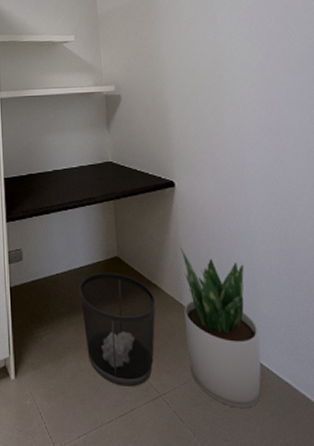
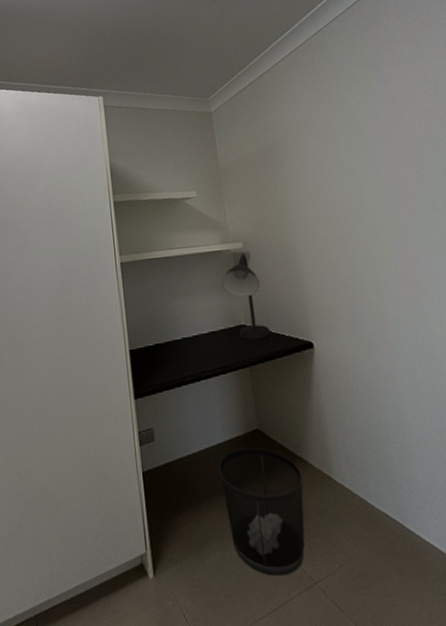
desk lamp: none [93,96,136,177] -> present [222,253,272,341]
planter: present [180,248,262,409] -> none [324,414,424,590]

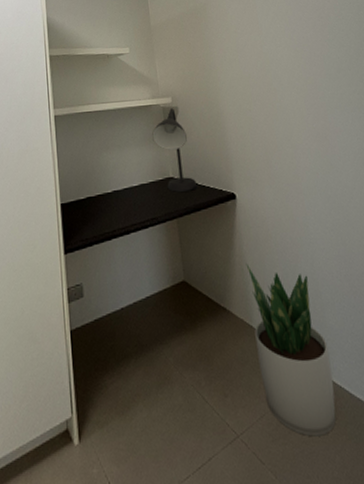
waste bin: present [219,447,305,576] -> none [146,299,229,432]
planter: none [324,414,424,590] -> present [246,264,337,437]

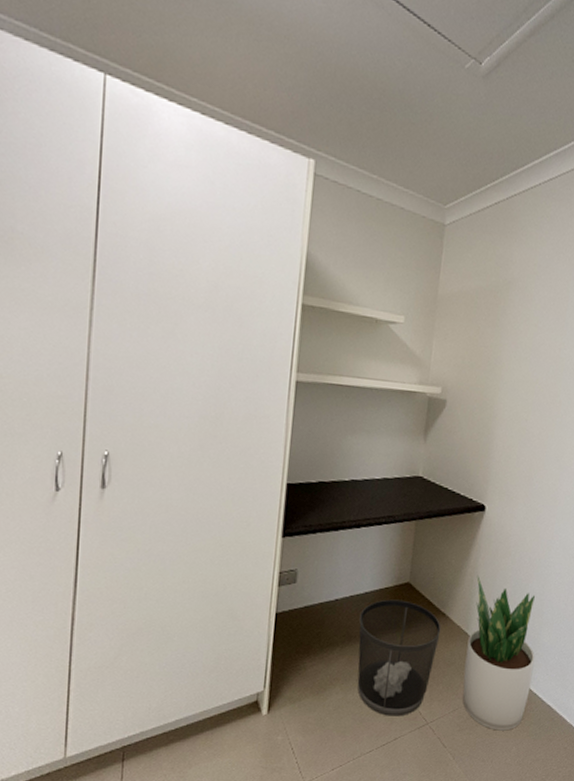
waste bin: none [146,299,229,432] -> present [357,599,441,716]
desk lamp: present [152,108,198,193] -> none [409,400,449,496]

